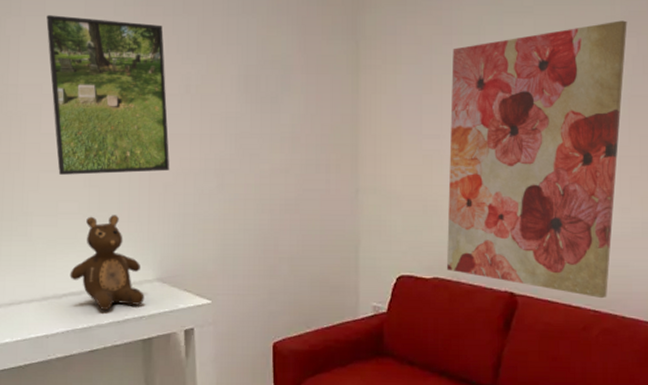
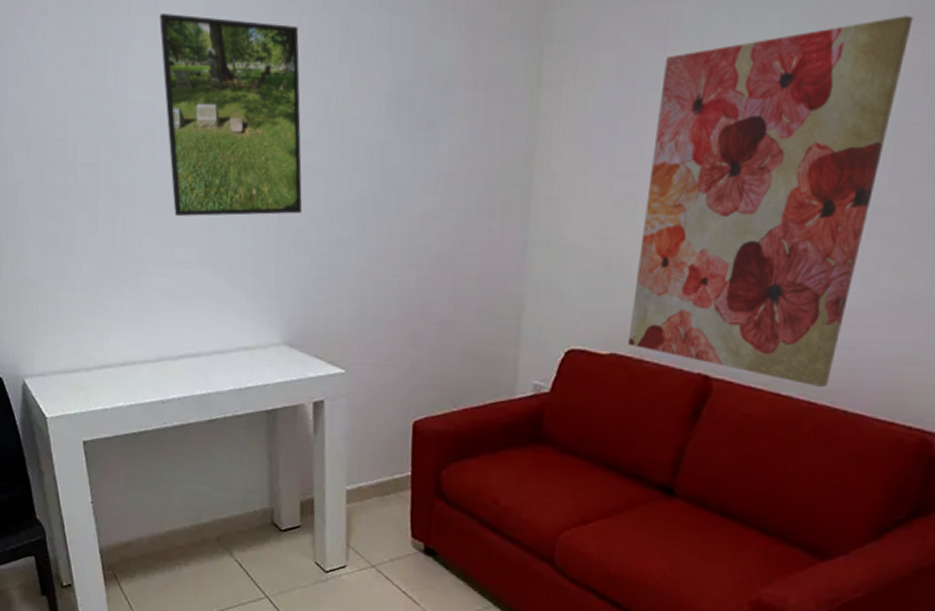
teddy bear: present [69,215,145,311] -> none [187,265,270,377]

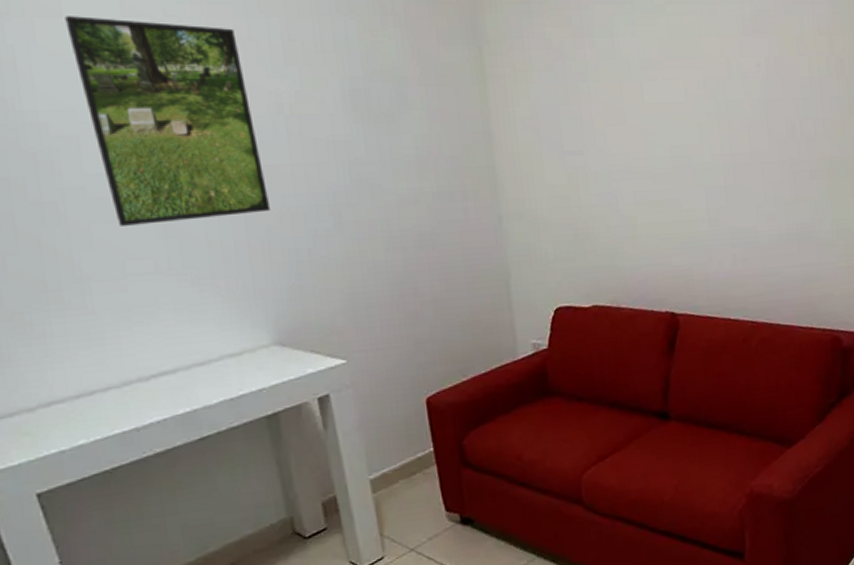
wall art: present [627,16,914,388] -> none [586,20,762,309]

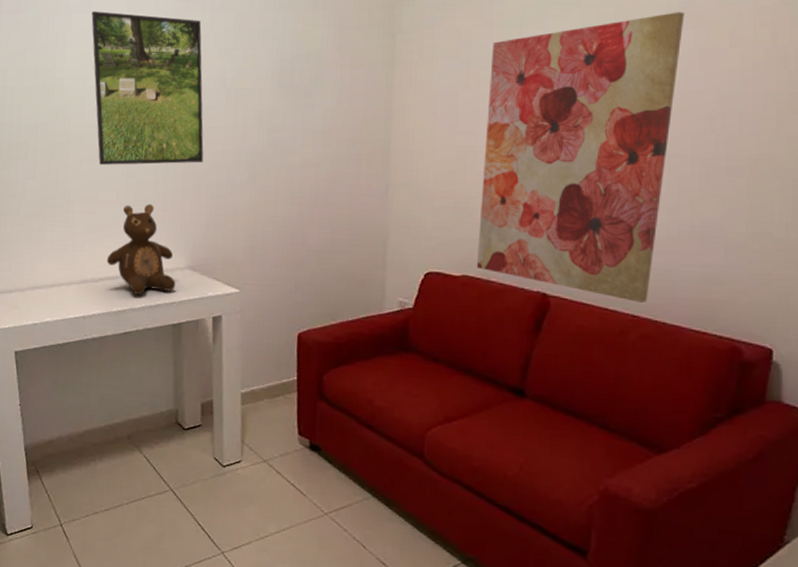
teddy bear: none [156,270,262,389] -> present [106,204,176,296]
wall art: none [586,20,762,309] -> present [476,12,685,304]

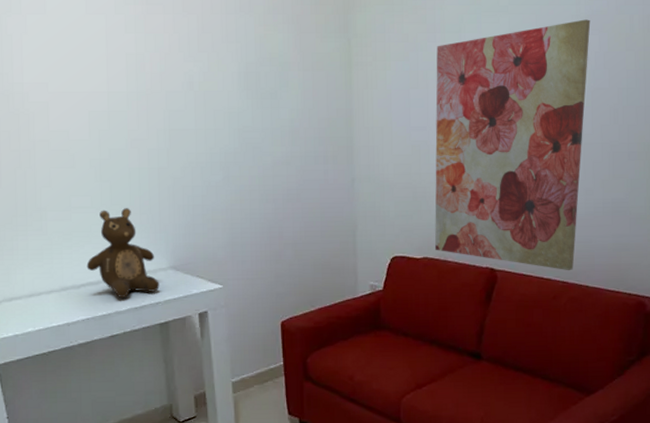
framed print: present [91,11,204,165] -> none [47,14,178,171]

